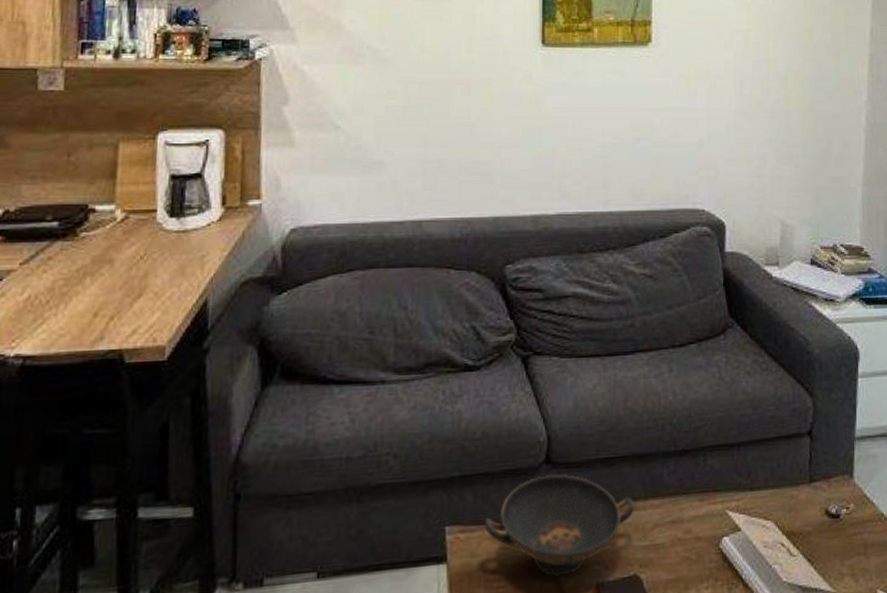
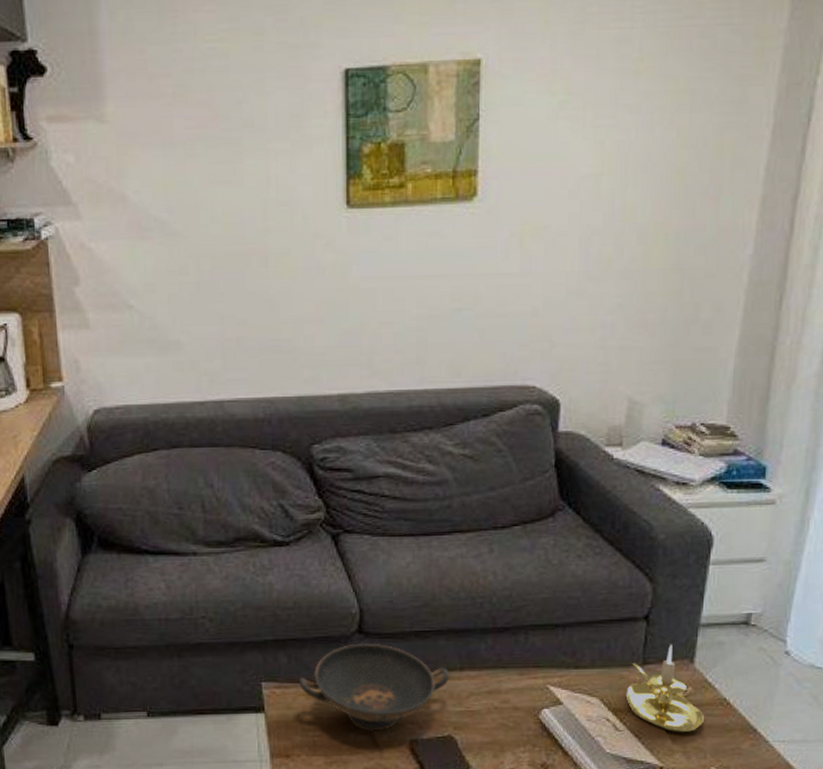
candle holder: none [797,459,867,554] -> present [626,644,704,733]

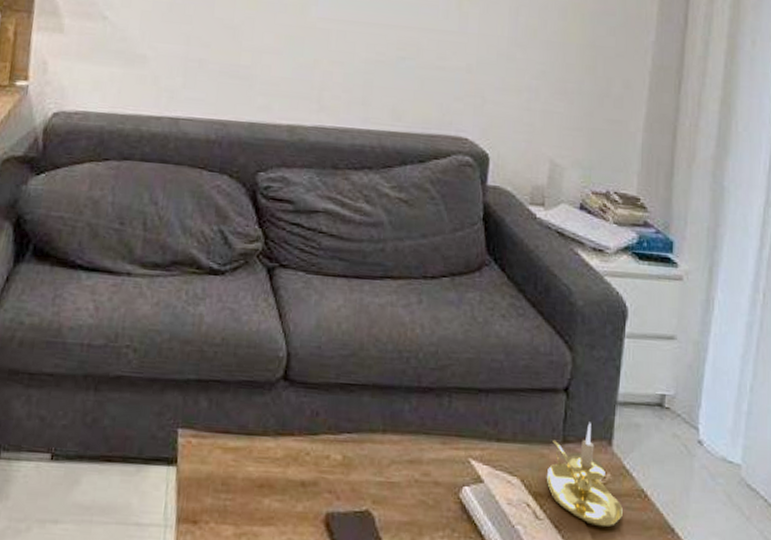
decorative bowl: present [298,643,449,732] -> none [216,392,371,499]

